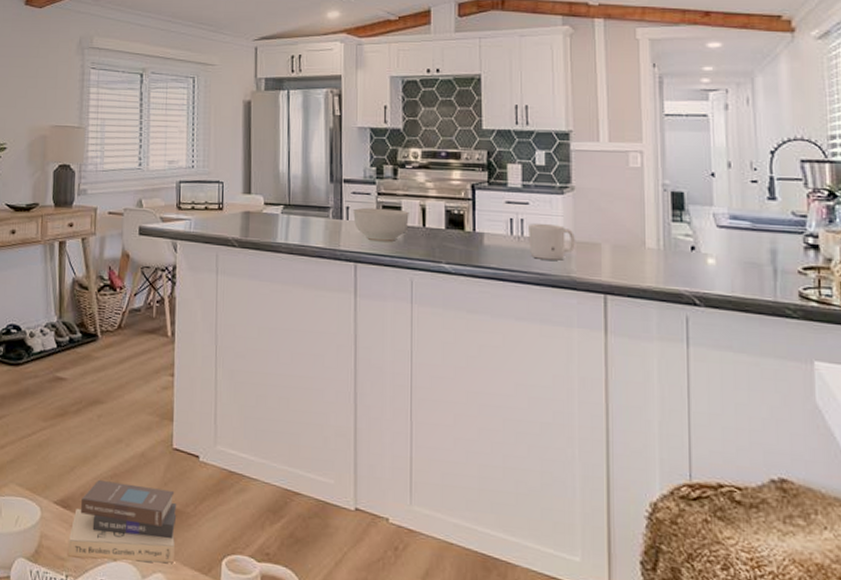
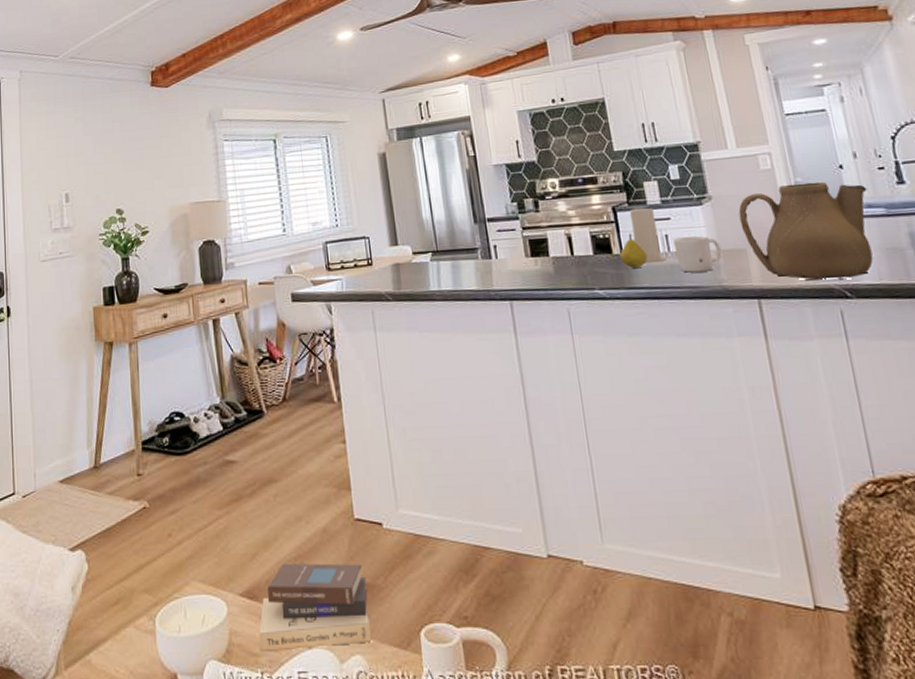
bowl: present [353,207,409,242] -> none [501,241,557,277]
fruit: none [472,212,500,247] -> present [620,233,648,268]
candle: none [489,189,518,246] -> present [630,207,666,264]
teapot: none [599,185,736,286] -> present [738,181,873,281]

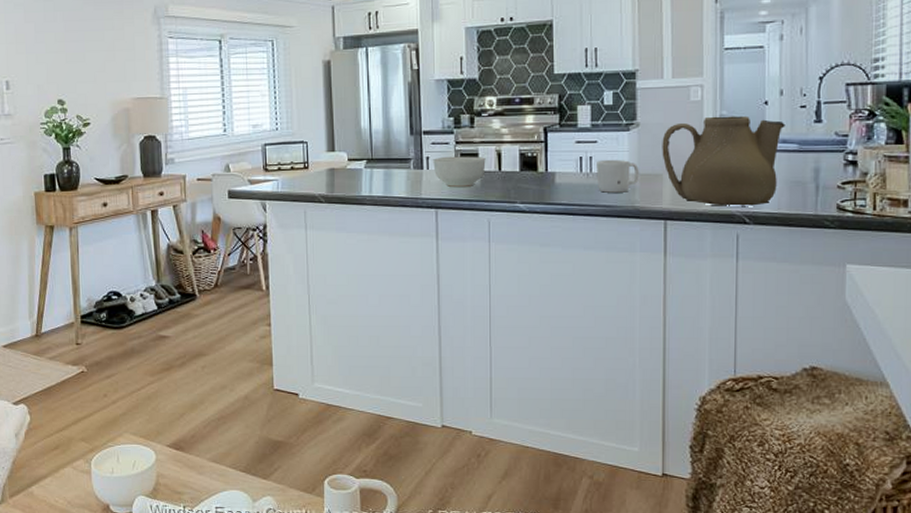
books: present [258,563,372,653] -> none [183,423,282,492]
bowl: none [501,241,557,277] -> present [433,156,486,188]
fruit: present [620,233,648,268] -> none [545,153,570,185]
candle: present [630,207,666,264] -> none [560,130,587,182]

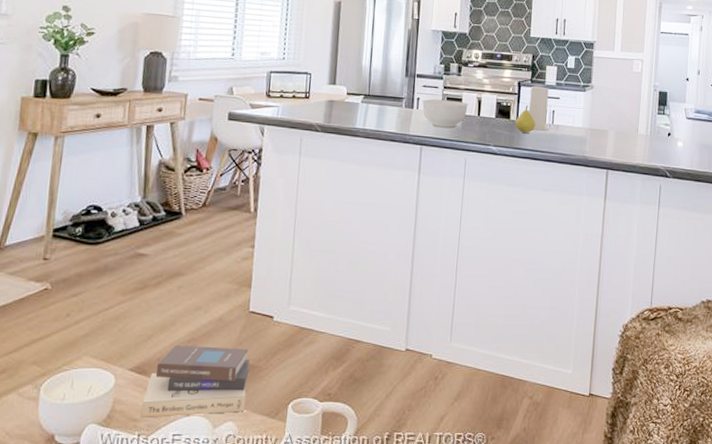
books: none [183,423,282,492] -> present [140,345,251,419]
fruit: none [545,153,570,185] -> present [515,105,536,133]
candle: none [560,130,587,182] -> present [529,86,549,132]
mug: present [596,160,640,193] -> none [557,114,591,144]
teapot: present [662,115,785,206] -> none [608,86,700,163]

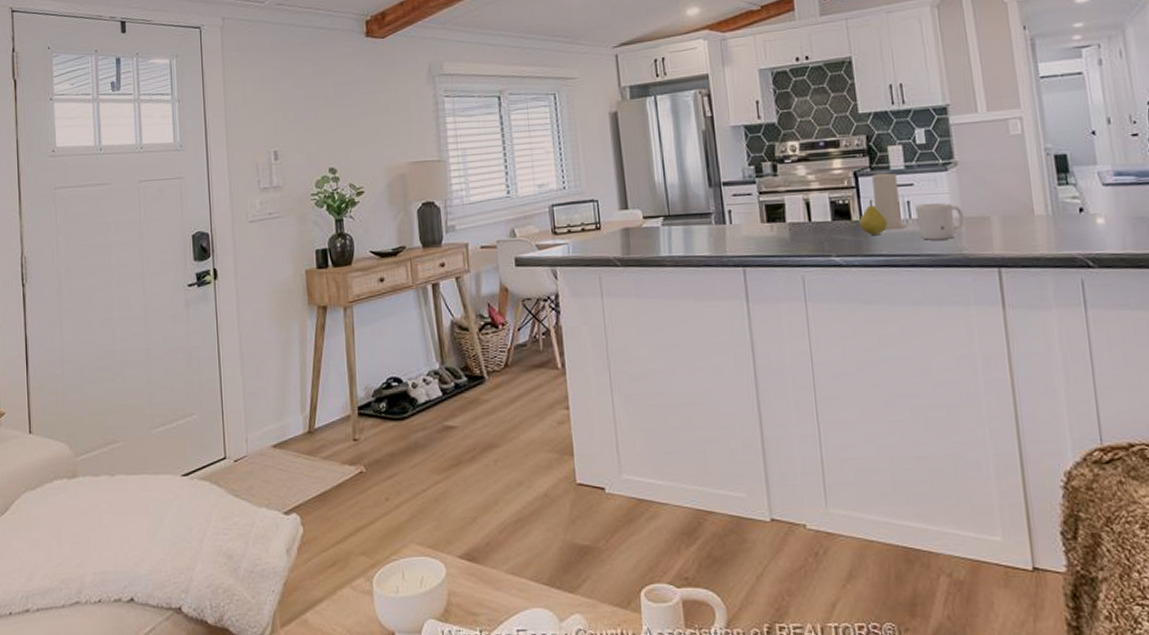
books: present [140,345,251,419] -> none [477,526,592,612]
bowl: present [422,99,468,128] -> none [736,206,794,243]
mug: none [557,114,591,144] -> present [915,203,965,240]

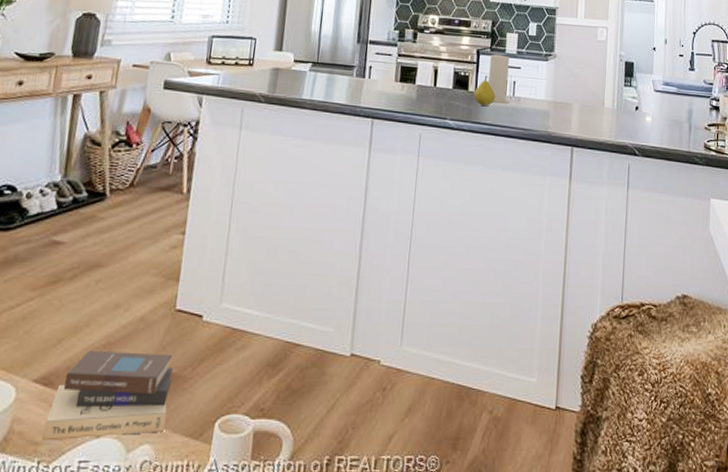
books: none [477,526,592,612] -> present [42,351,174,441]
mug: present [915,203,965,240] -> none [518,85,554,118]

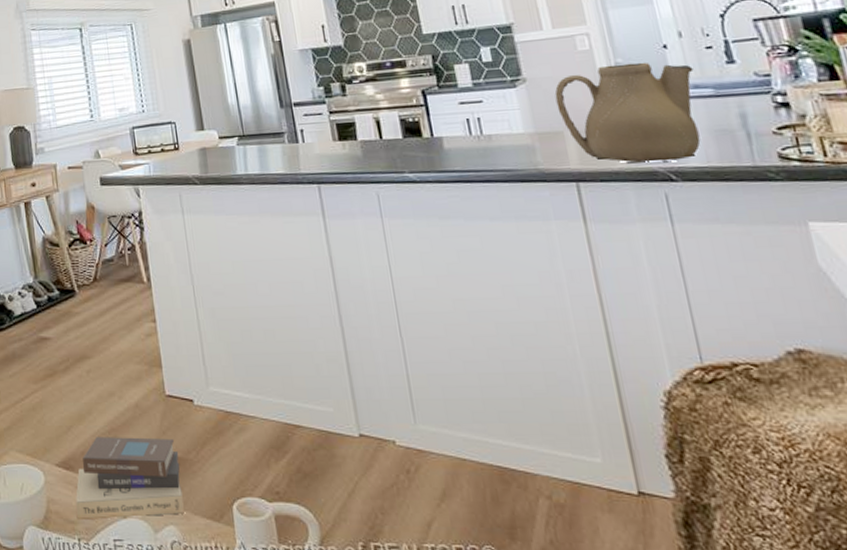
fruit: present [474,75,496,106] -> none [430,116,460,151]
candle: present [488,54,510,104] -> none [440,90,479,147]
teapot: none [572,56,668,140] -> present [555,62,701,163]

